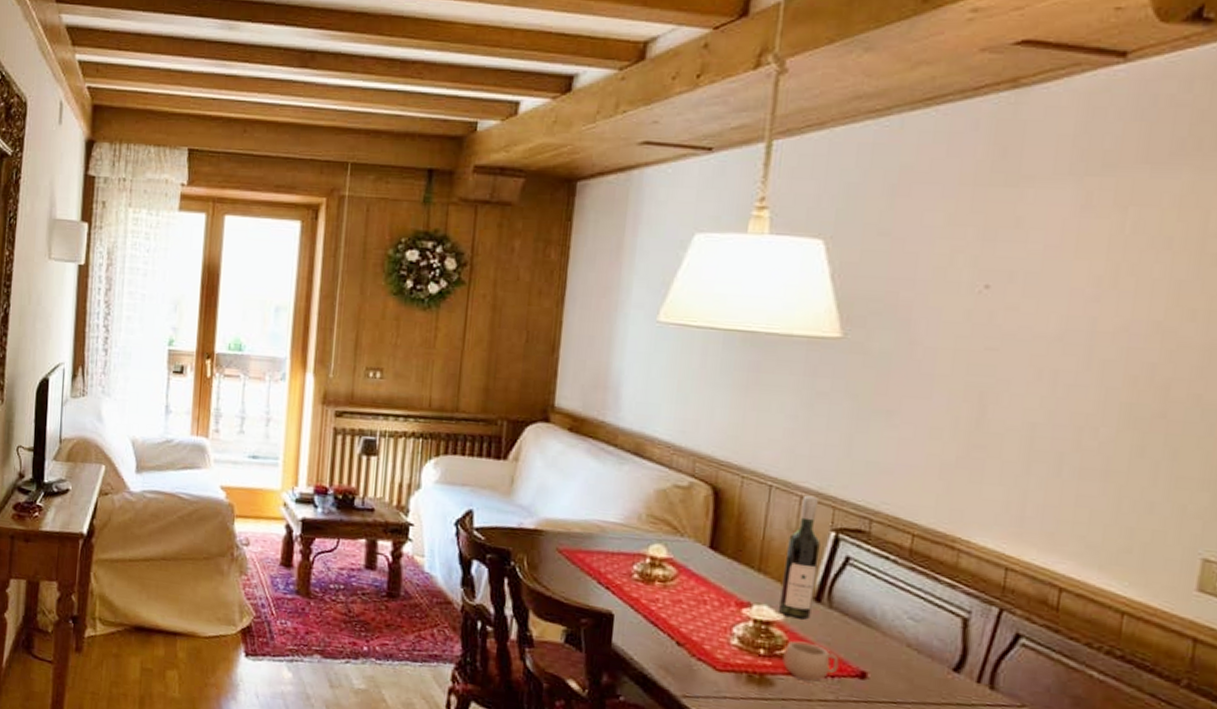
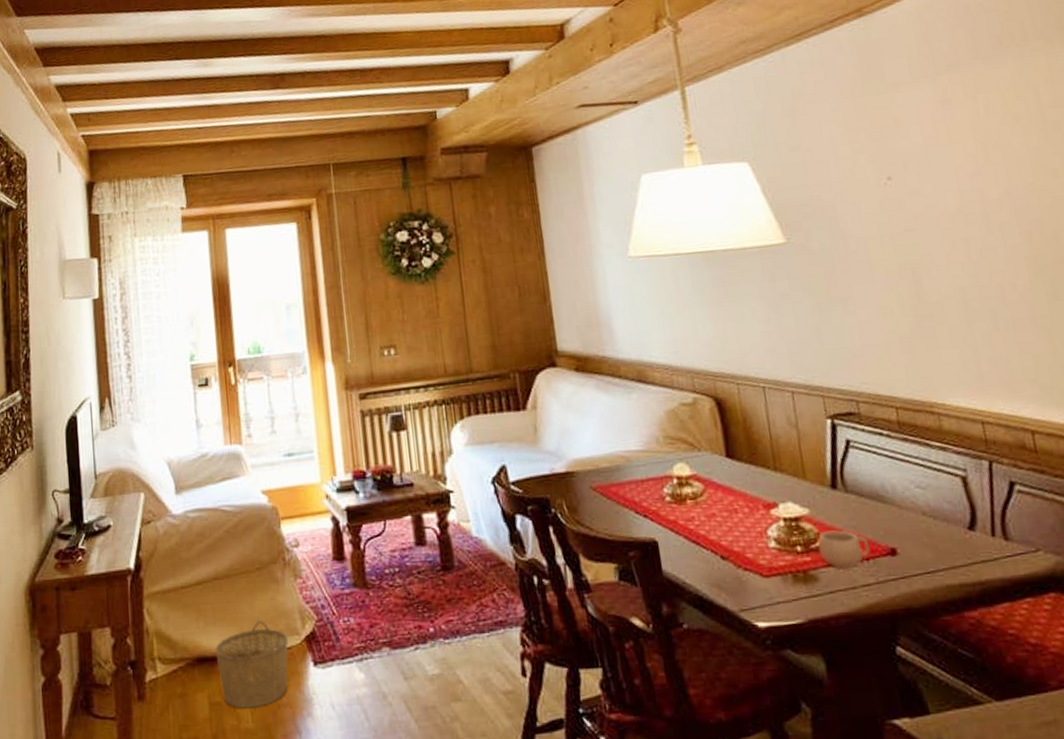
basket: none [153,605,224,682] -> present [215,620,289,709]
bottle: present [779,495,821,620] -> none [792,389,832,510]

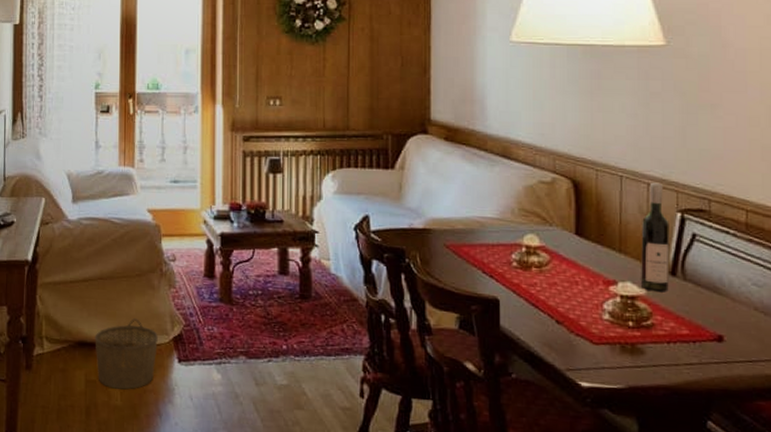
bottle: none [792,389,832,510] -> present [641,182,670,292]
mug: present [818,530,871,569] -> none [649,312,698,347]

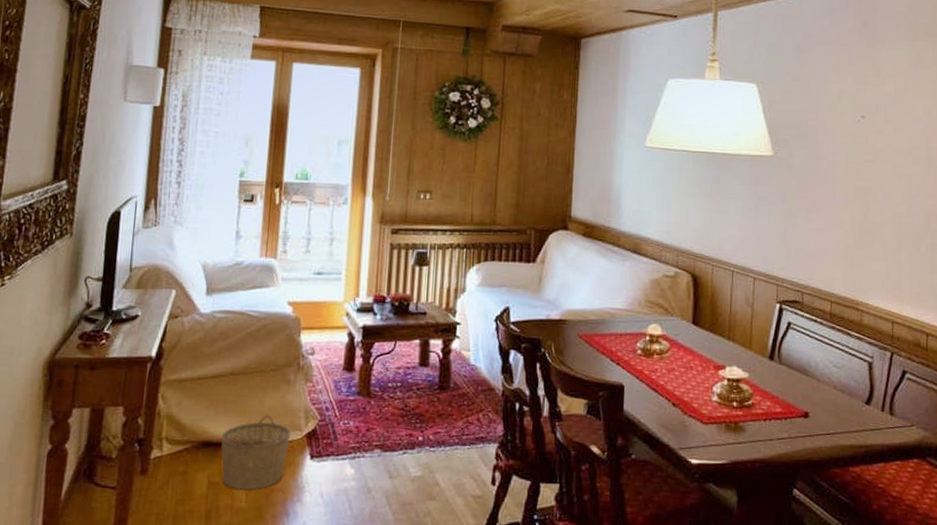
bottle: present [641,182,670,292] -> none [745,276,770,375]

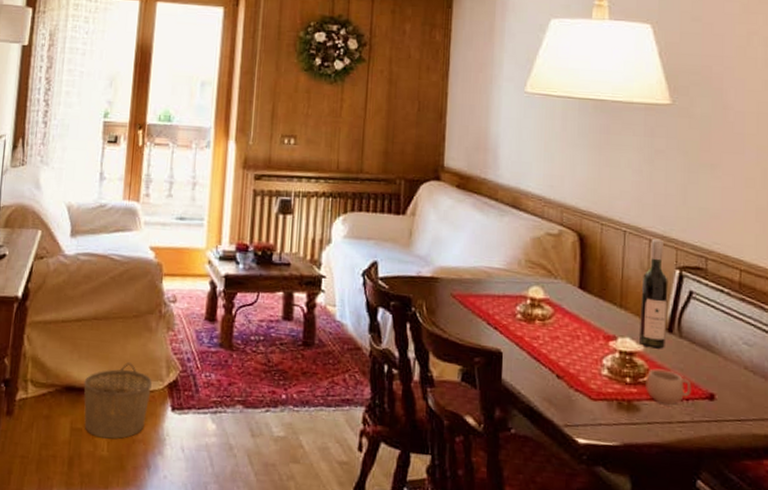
bottle: none [745,276,770,375] -> present [639,238,668,349]
mug: none [750,393,789,424] -> present [645,368,692,405]

